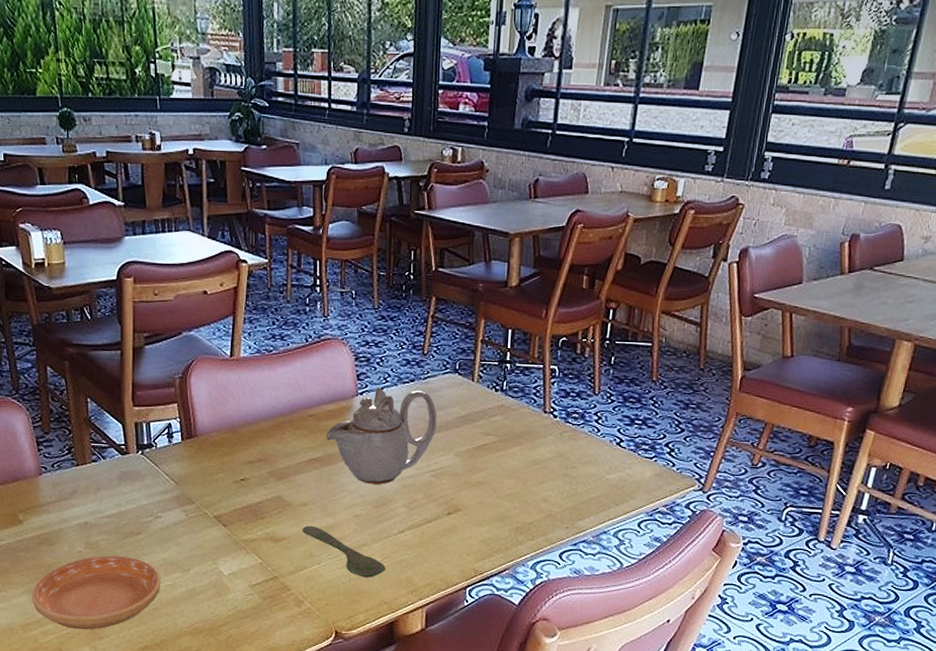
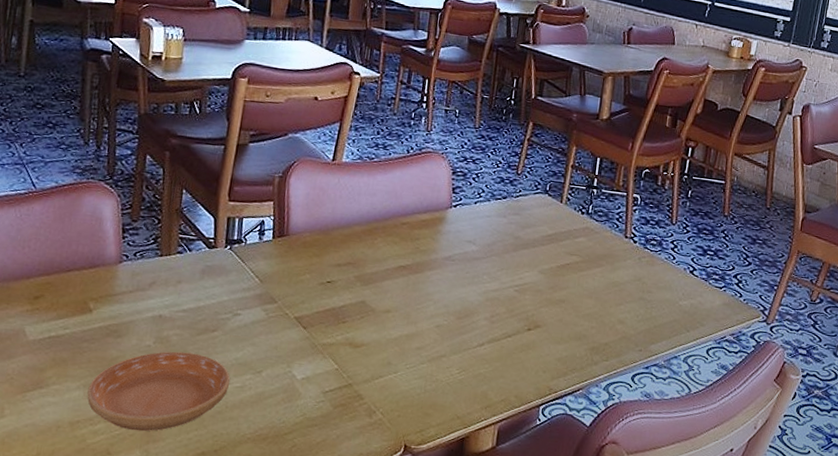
spoon: present [303,525,386,578] -> none [383,333,462,391]
teapot: present [326,386,437,484] -> none [416,200,525,296]

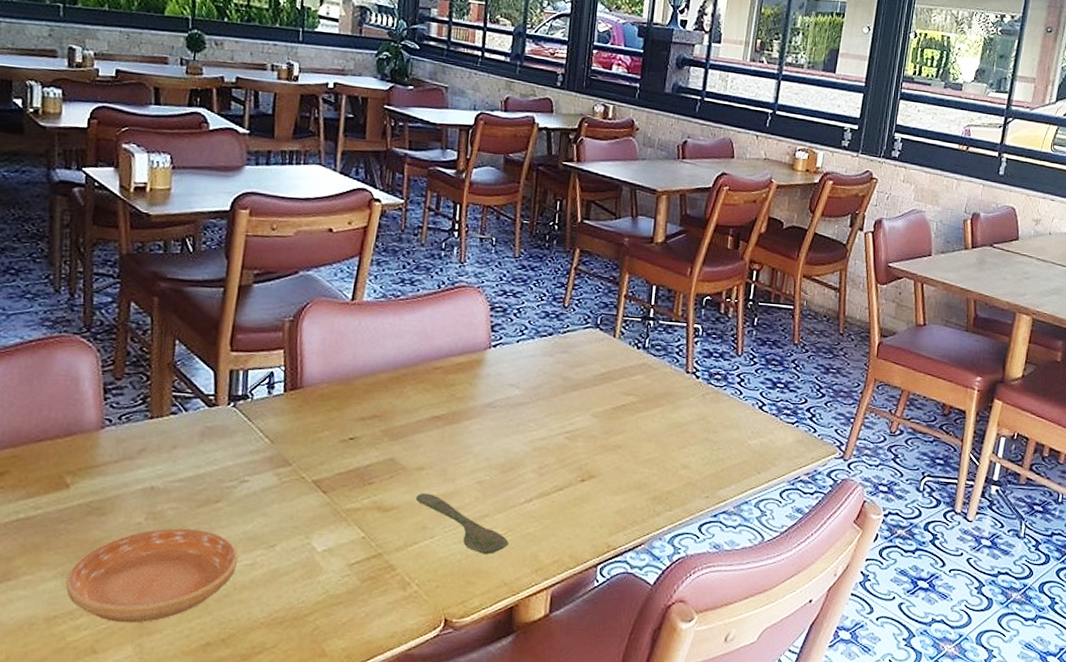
spoon: none [383,333,462,391] -> present [416,493,509,555]

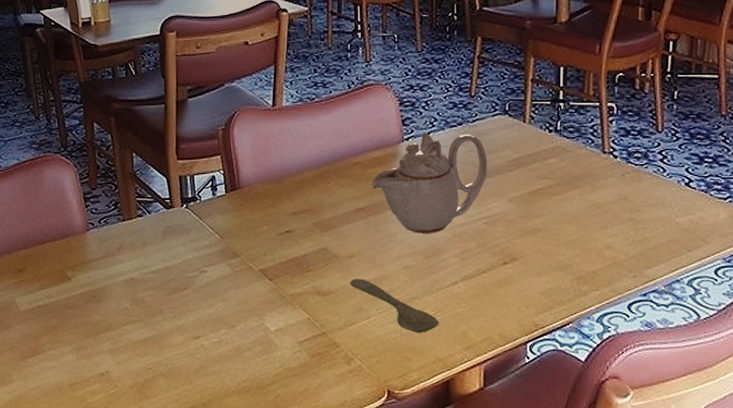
saucer: present [65,528,239,623] -> none [80,312,207,389]
teapot: none [452,339,575,447] -> present [372,131,488,233]

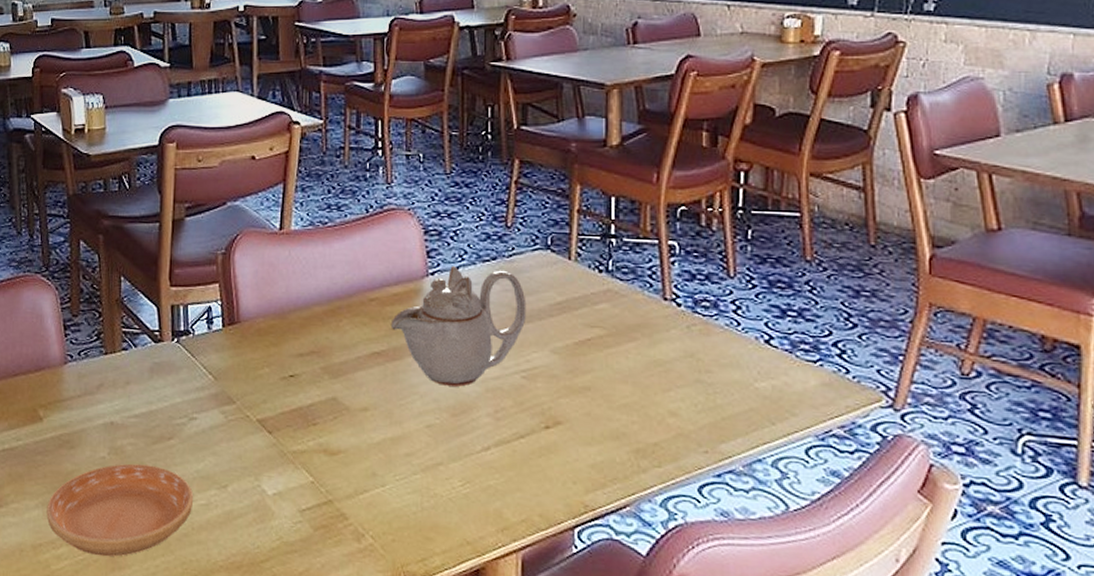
saucer: none [80,312,207,389] -> present [46,463,194,557]
spoon: present [350,278,439,333] -> none [363,436,467,508]

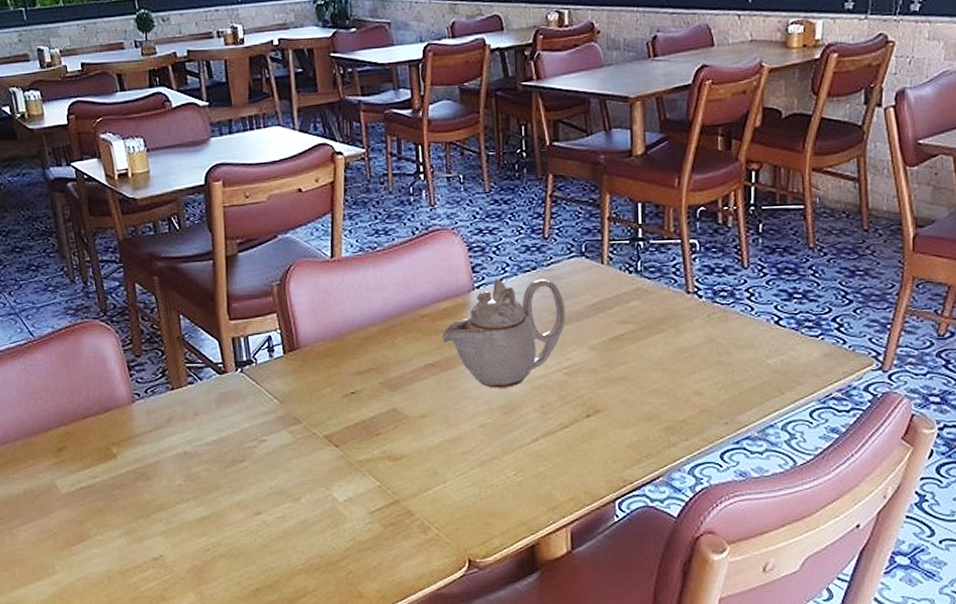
saucer: present [46,463,194,557] -> none [130,487,270,574]

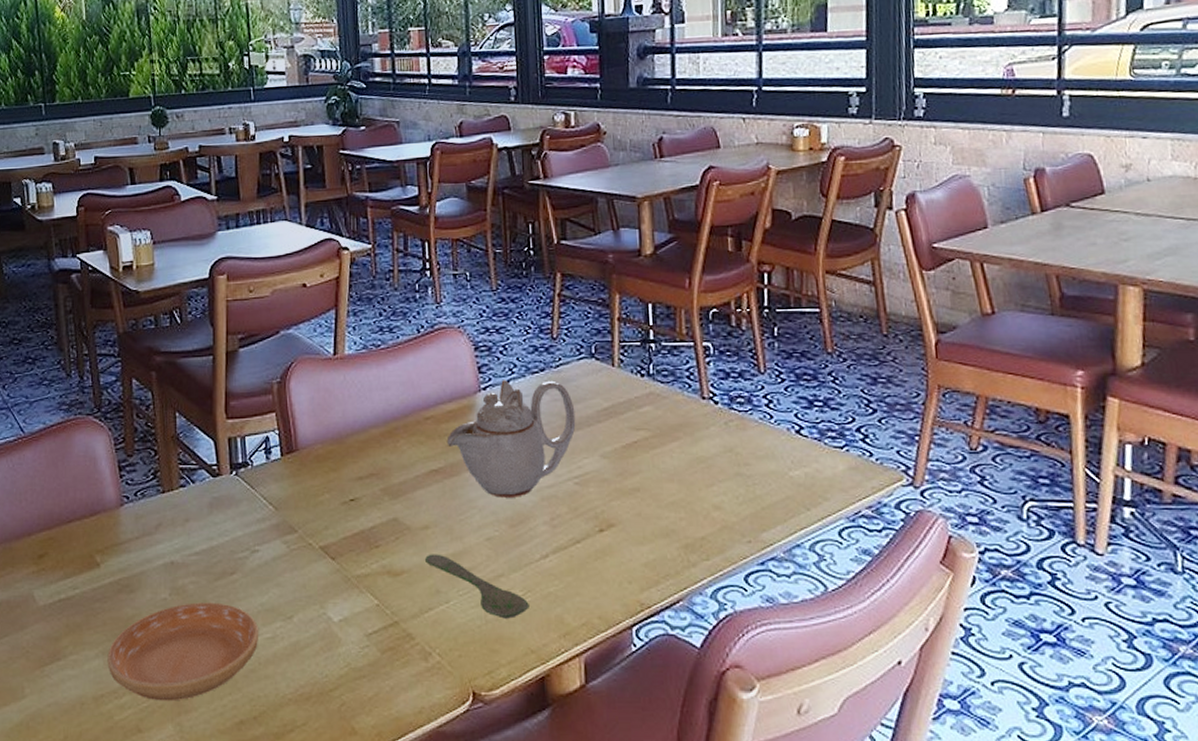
saucer: none [130,487,270,574] -> present [107,602,259,701]
spoon: none [423,440,520,496] -> present [425,554,529,619]

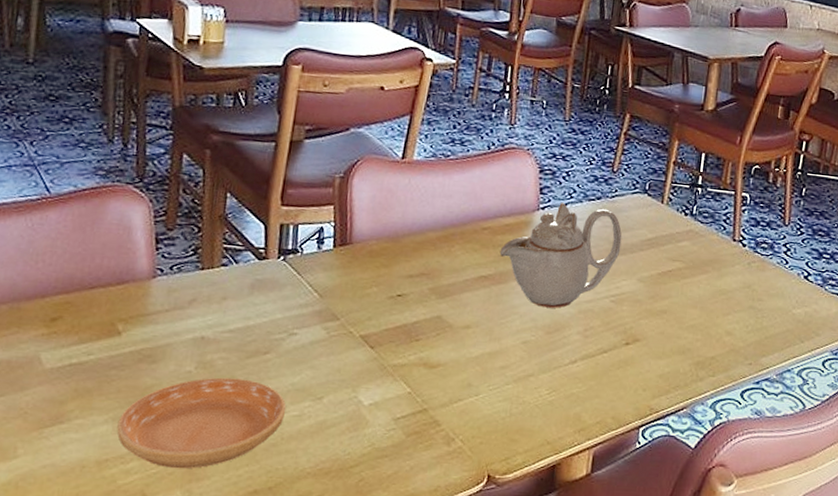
spoon: present [425,554,529,619] -> none [462,351,552,414]

